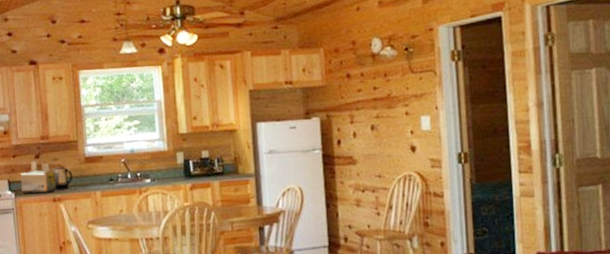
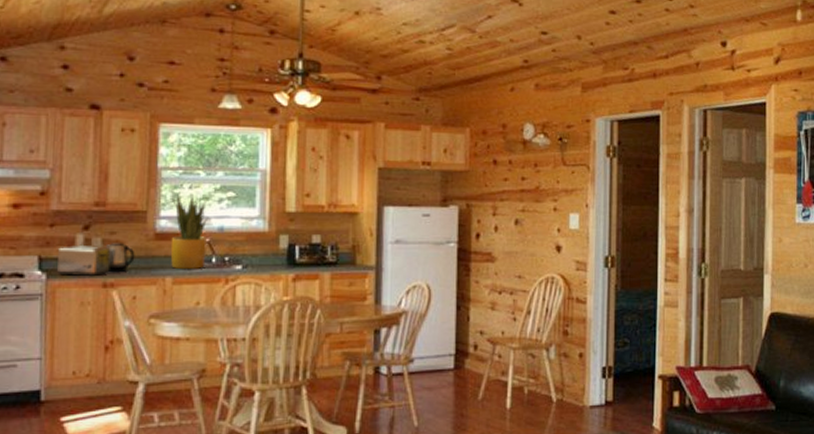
planter: none [94,125,123,185] -> present [170,194,209,270]

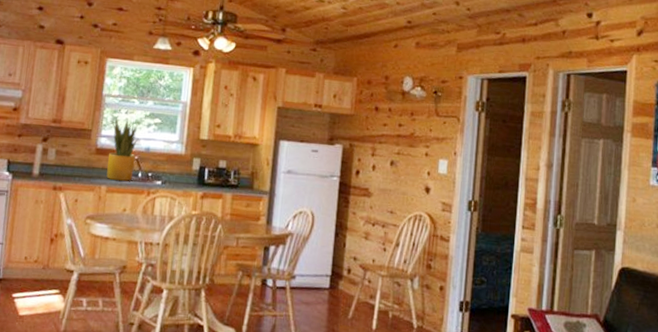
toaster: present [57,246,111,277] -> none [20,153,62,181]
kettle: present [105,243,135,273] -> none [57,154,80,179]

